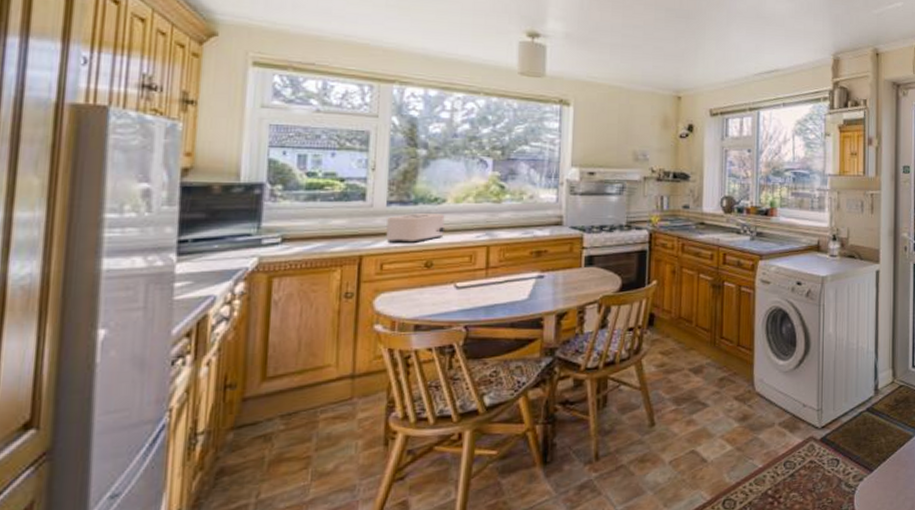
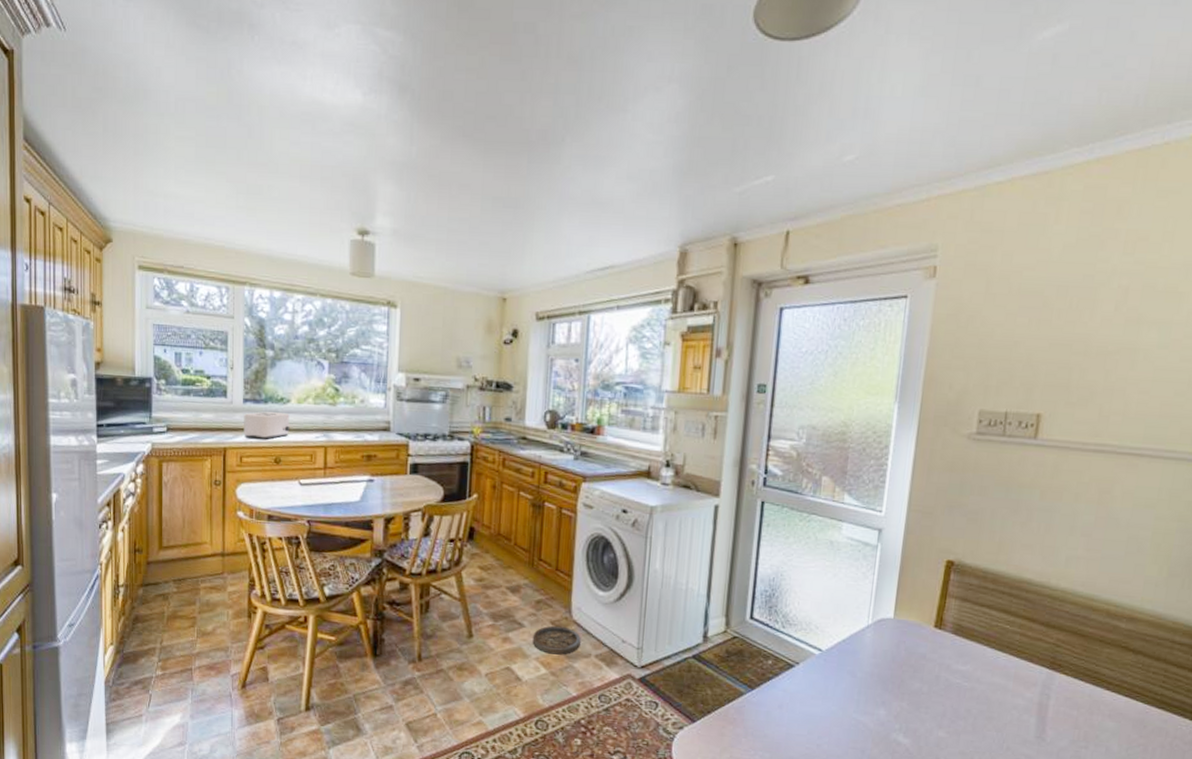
pet bowl: none [717,400,764,430] -> present [532,625,581,655]

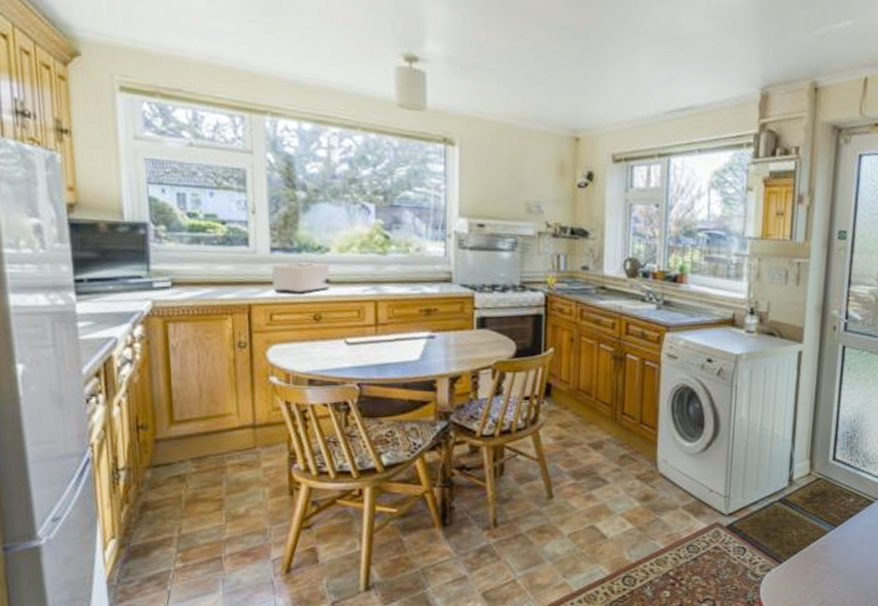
pet bowl: present [532,625,581,655] -> none [617,480,667,509]

